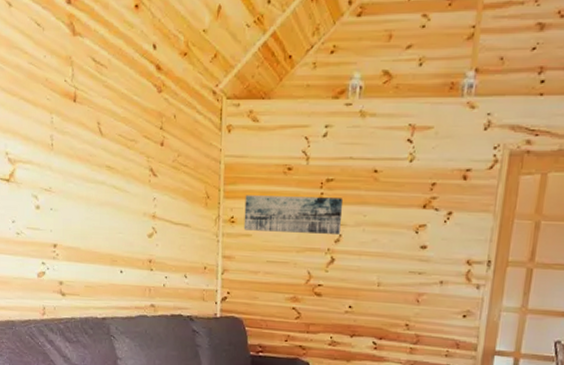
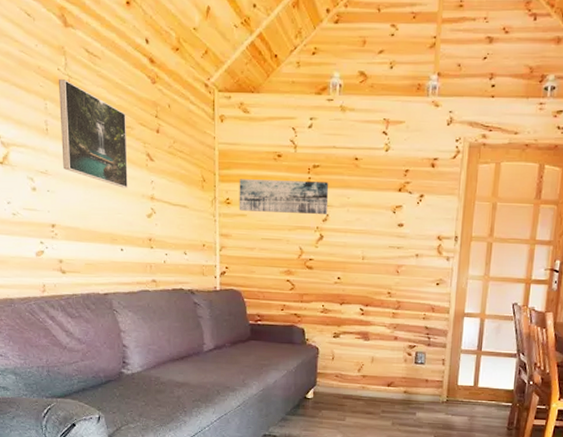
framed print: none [65,91,131,206] -> present [59,79,128,189]

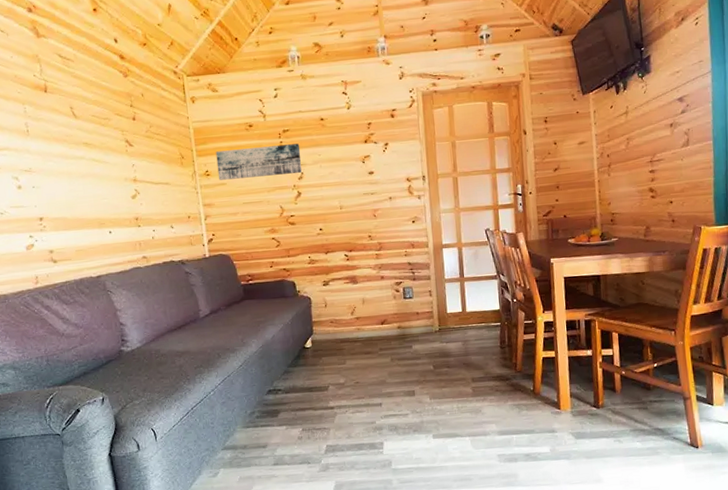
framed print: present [59,79,128,189] -> none [35,84,110,175]

